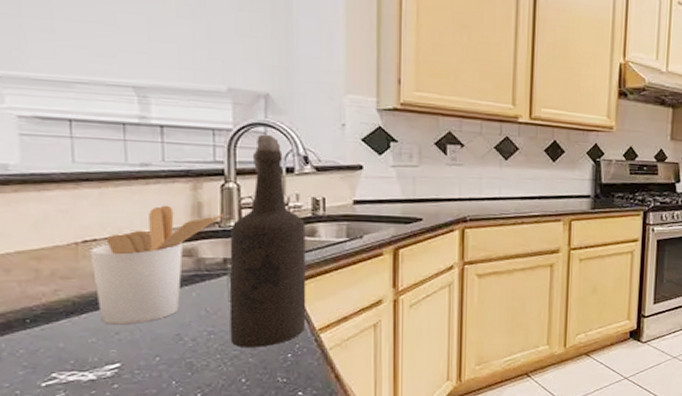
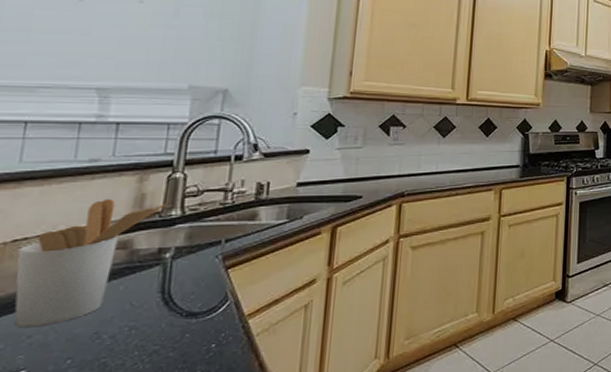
bottle: present [229,134,306,347] -> none [152,126,248,341]

